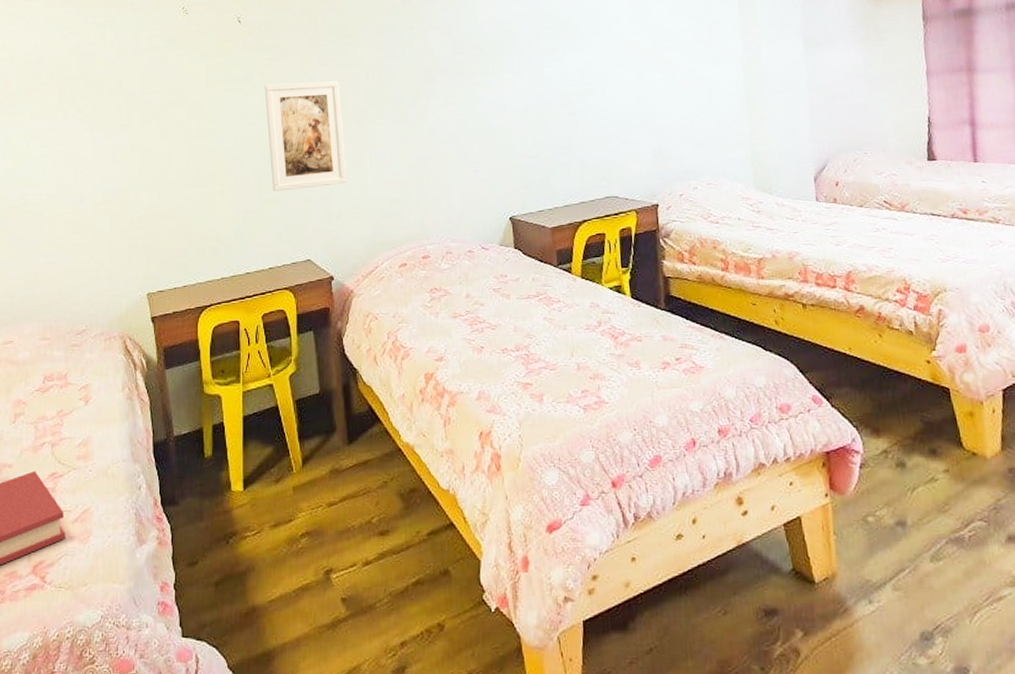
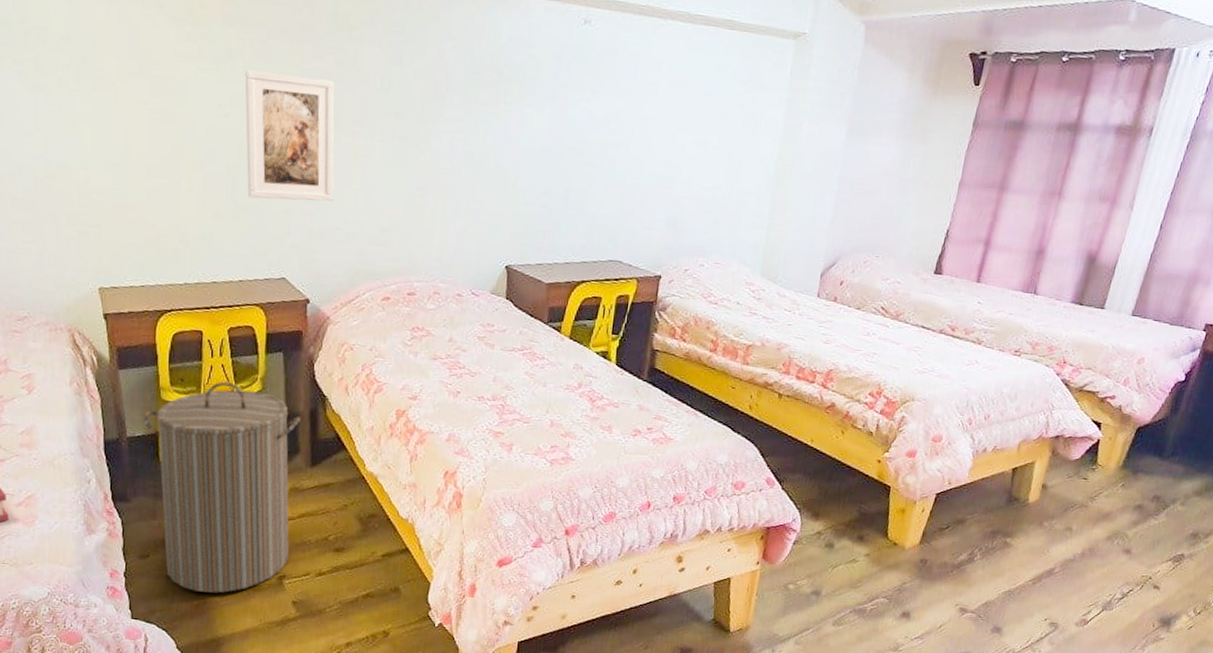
laundry hamper: none [189,367,335,598] -> present [143,381,302,593]

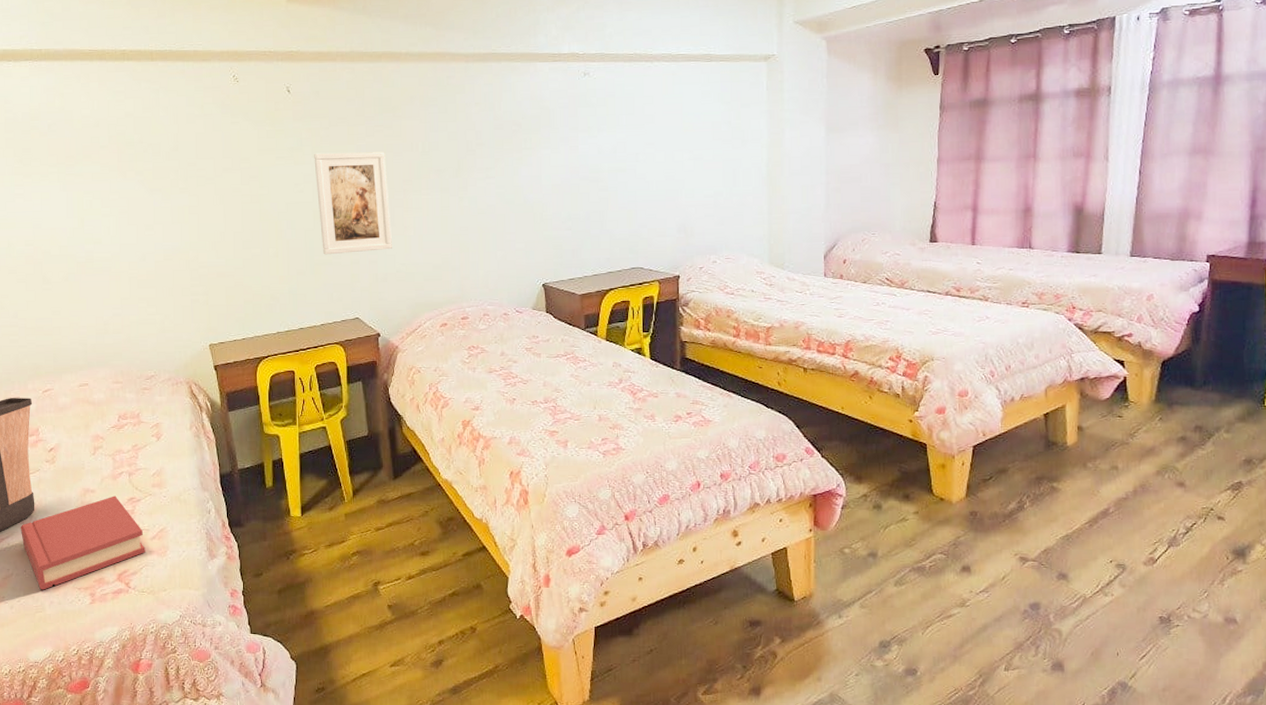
laundry hamper: present [143,381,302,593] -> none [251,411,382,603]

